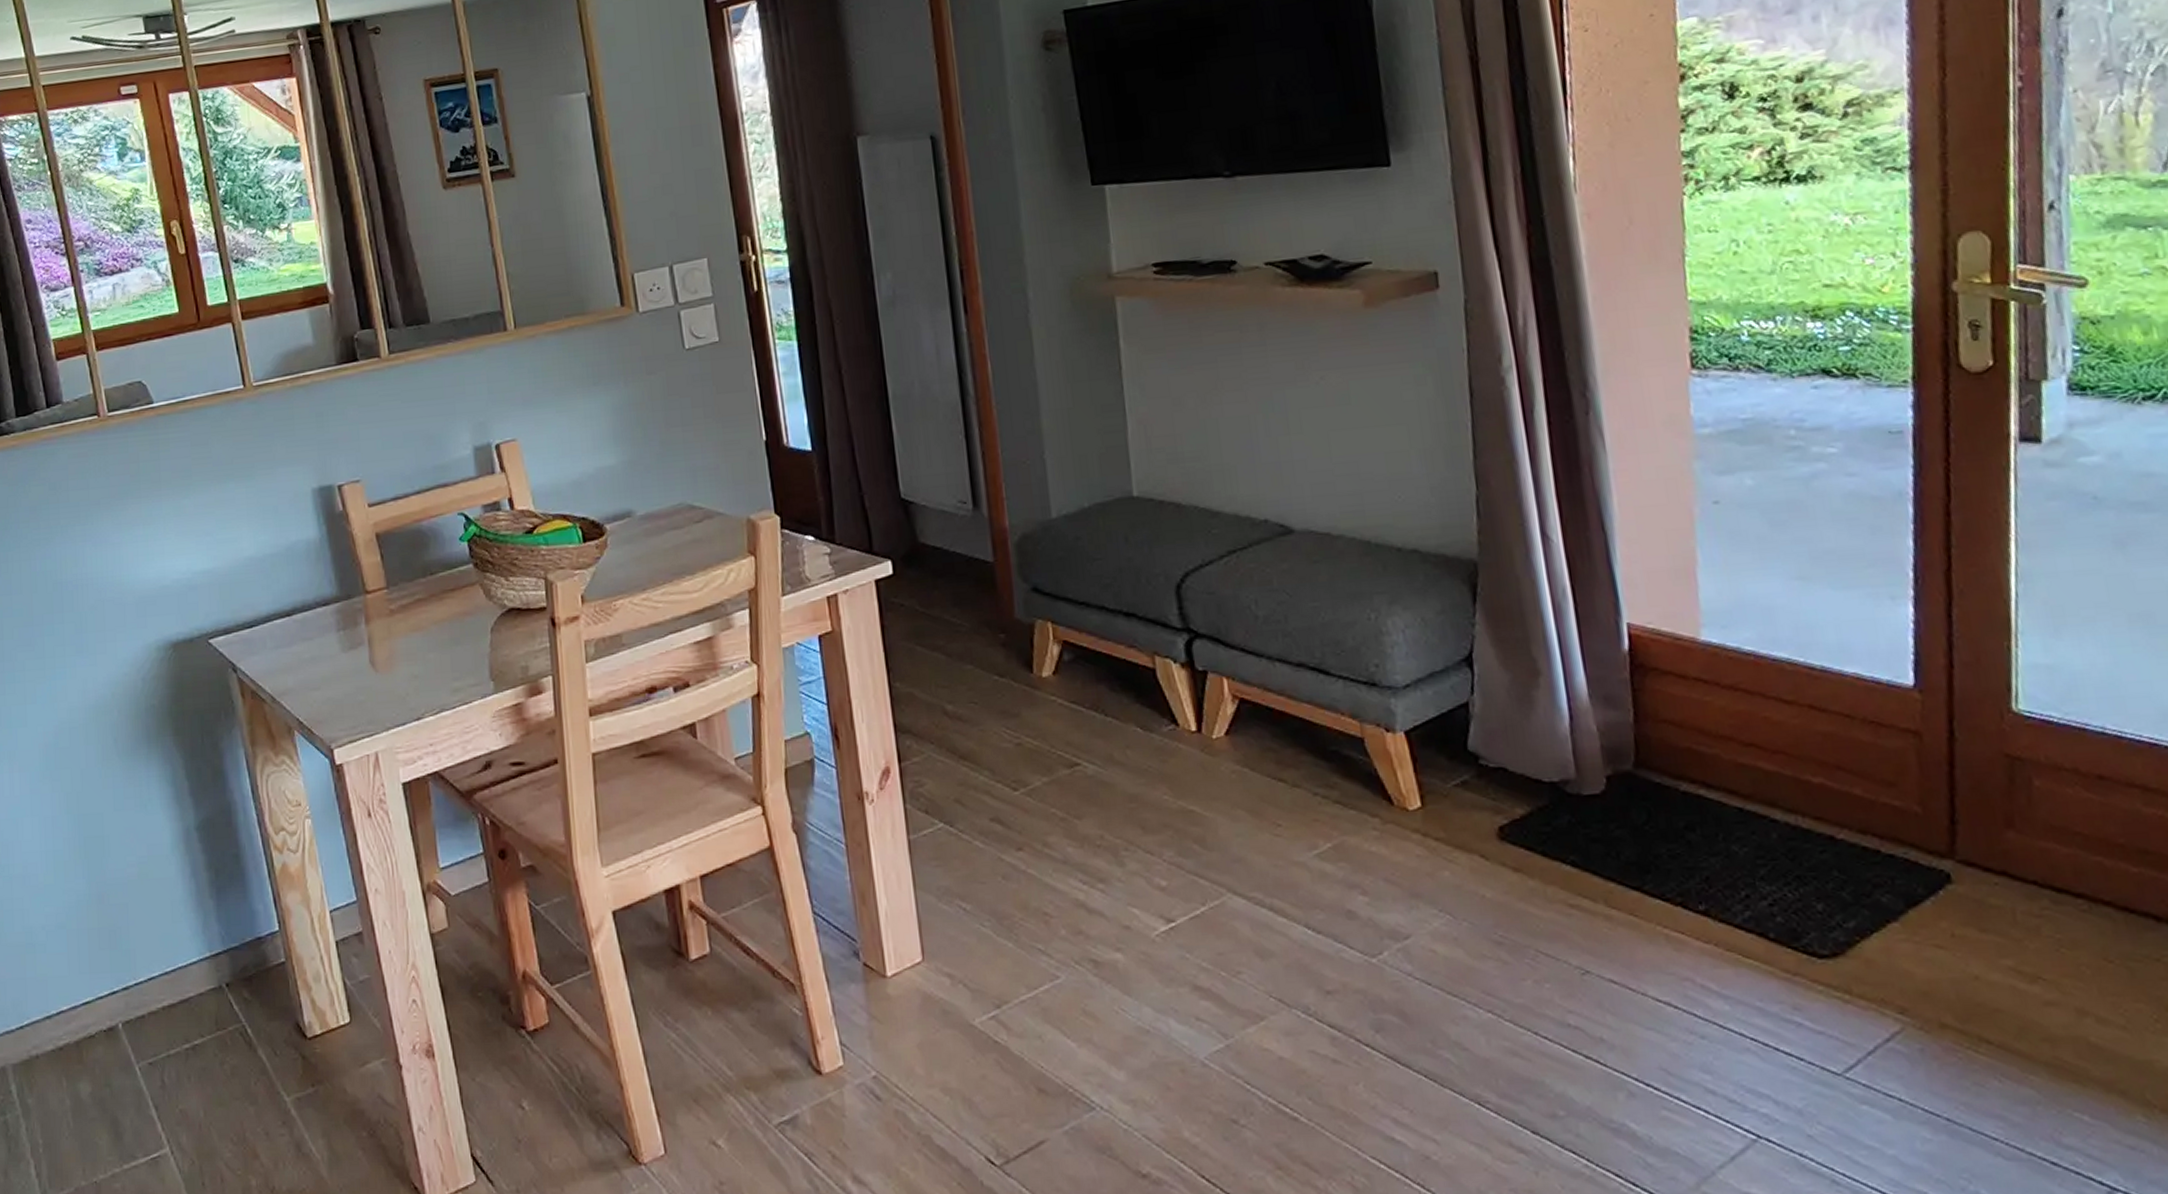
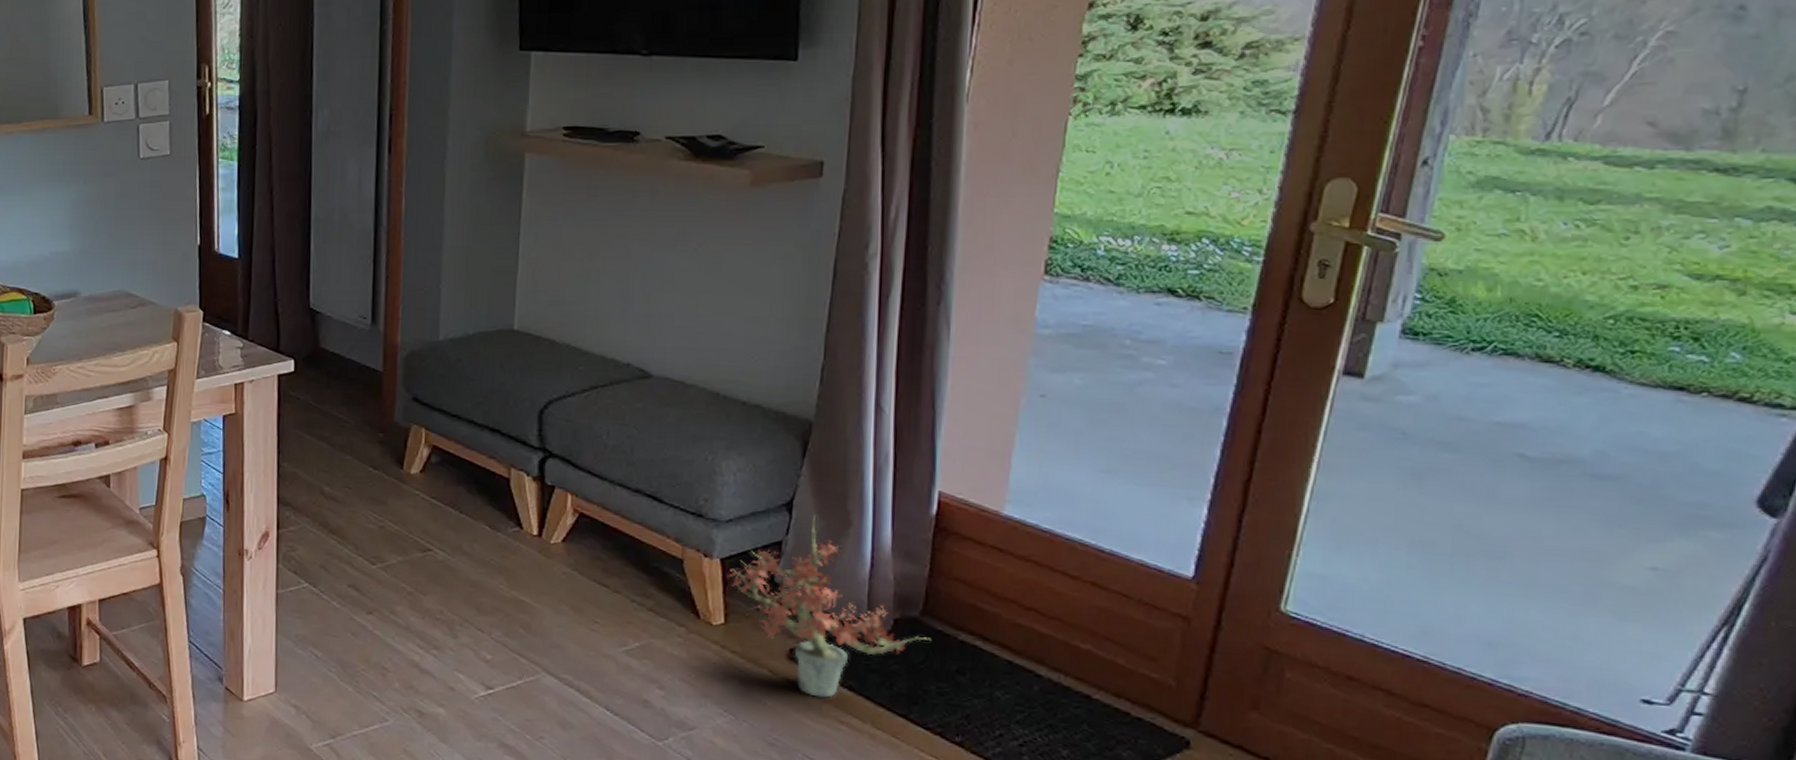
potted plant: none [1415,669,1651,880] -> present [726,516,932,698]

